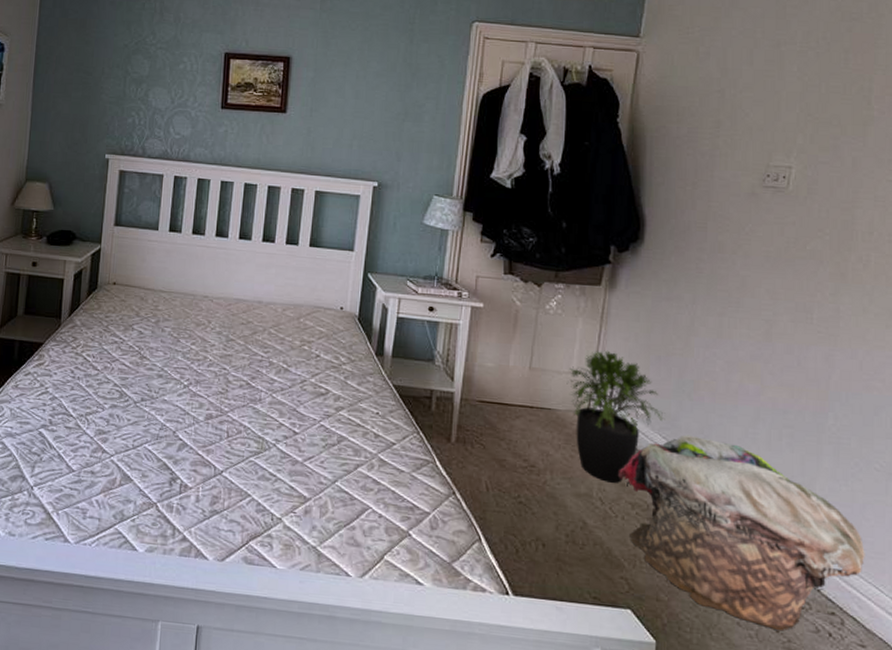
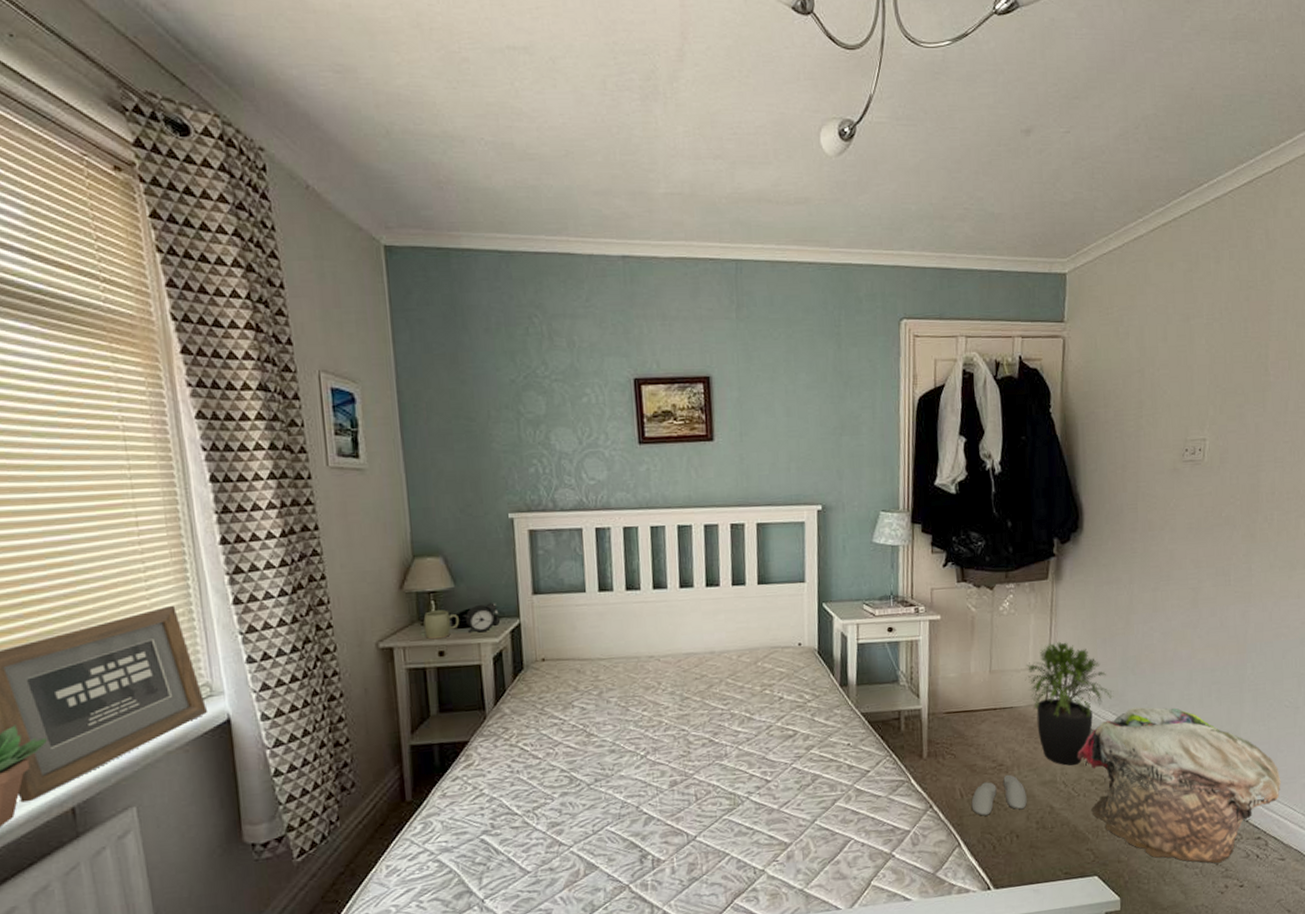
mug: none [24,227,54,252] -> present [423,610,460,640]
alarm clock: none [56,227,86,252] -> present [463,603,501,634]
slippers: none [496,477,558,518] -> present [971,774,1027,816]

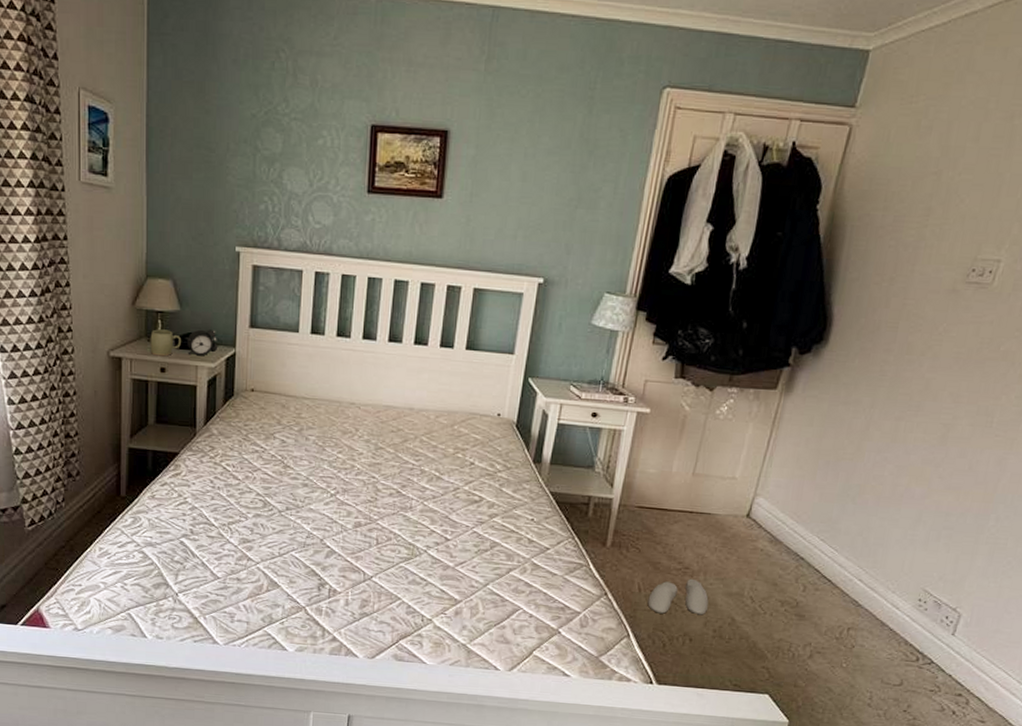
potted plant: present [1025,641,1114,766] -> none [729,456,827,583]
laundry basket: present [1078,707,1281,864] -> none [772,537,1002,711]

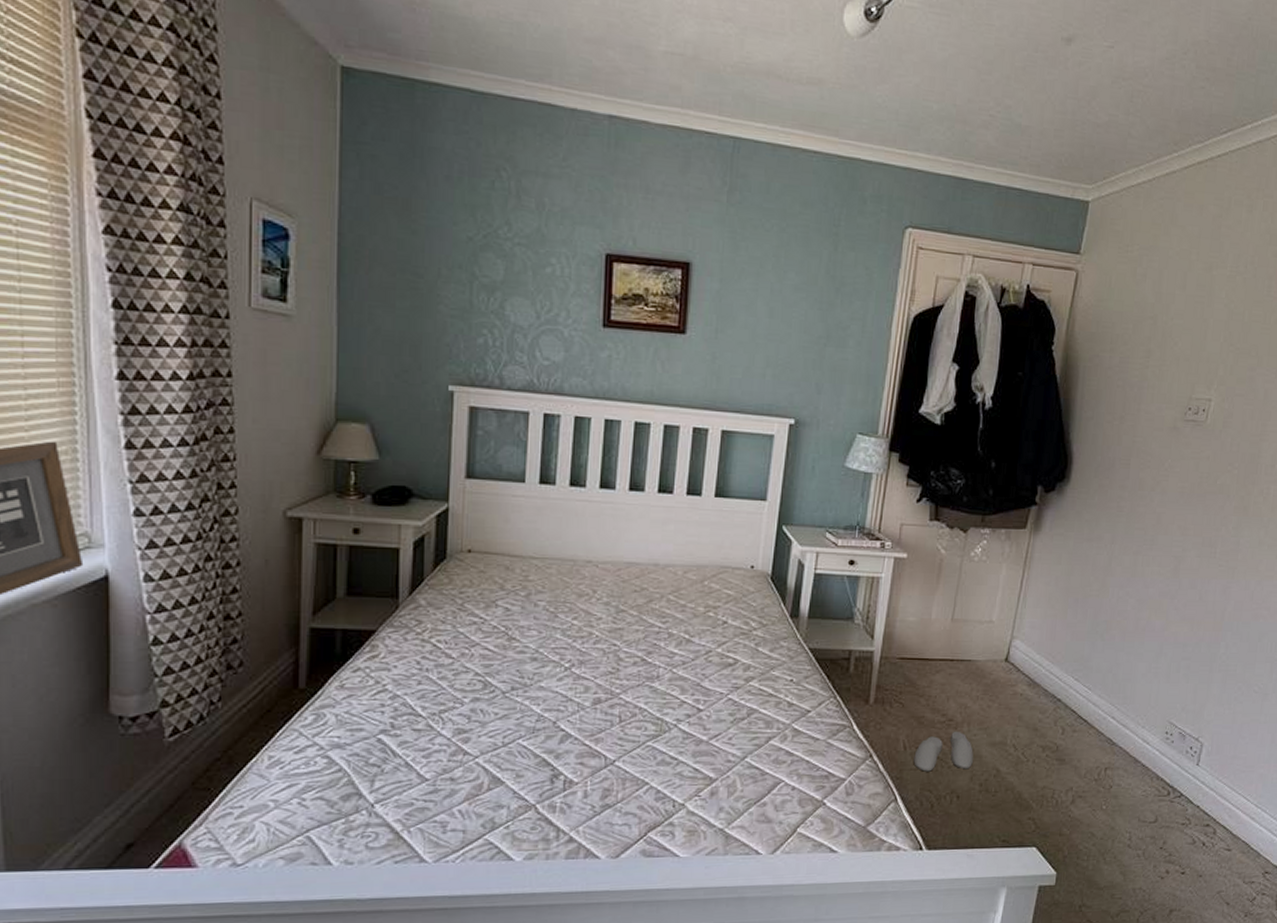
mug: present [150,329,182,356] -> none [340,482,381,515]
alarm clock: present [185,329,218,356] -> none [385,481,427,513]

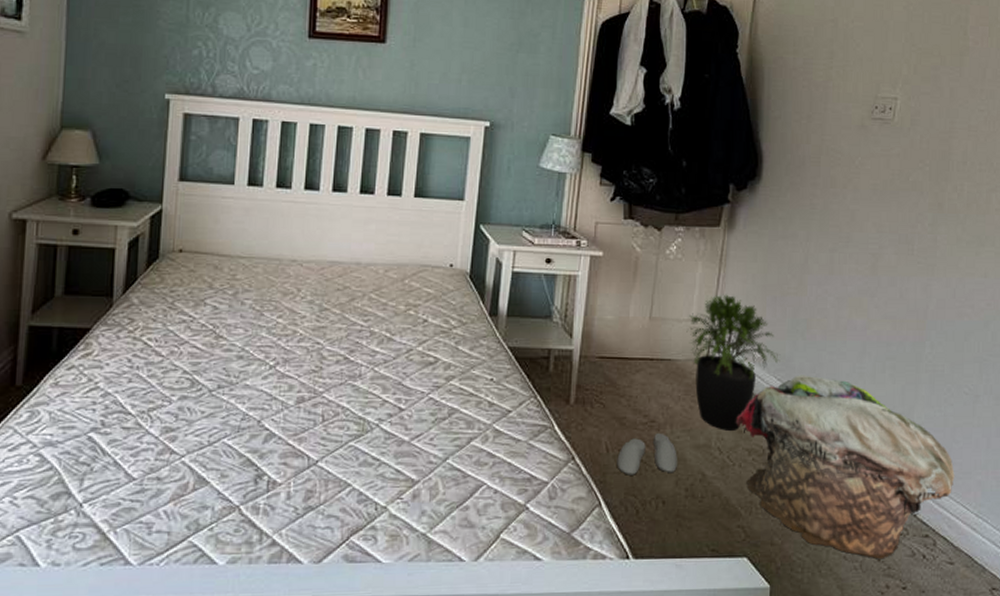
potted plant: none [987,596,1079,728] -> present [686,294,781,430]
laundry basket: none [1032,675,1239,847] -> present [736,375,955,560]

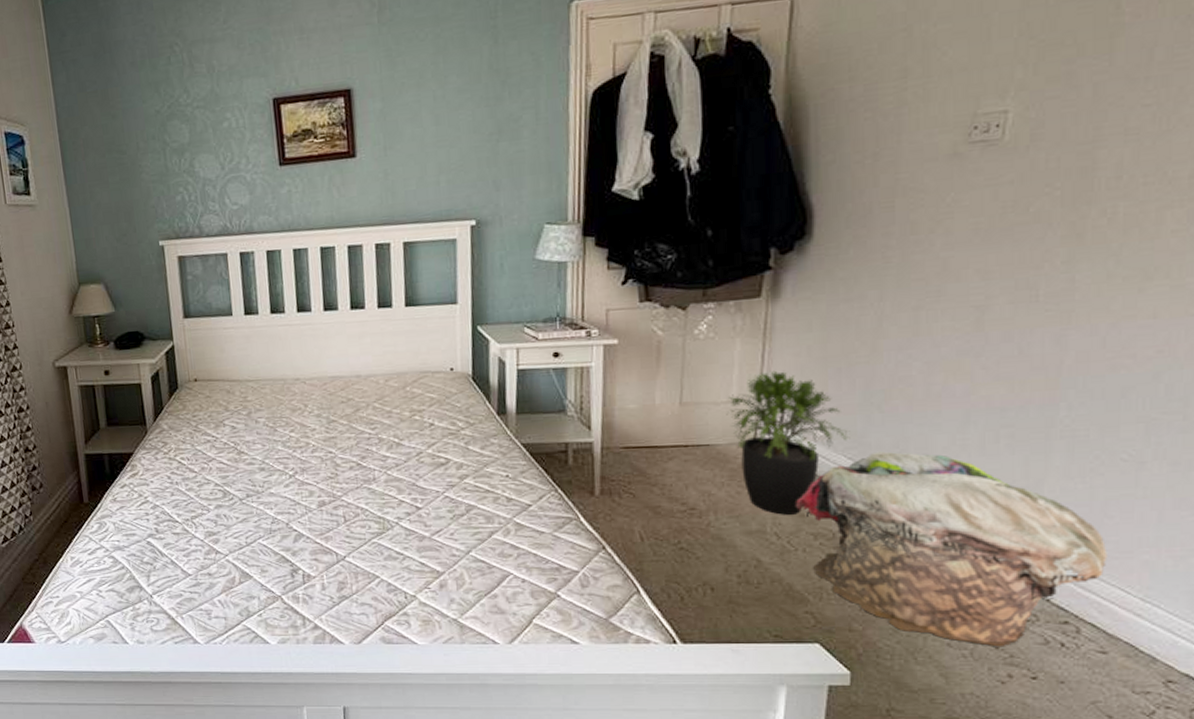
slippers: present [617,432,677,475] -> none [653,520,726,563]

